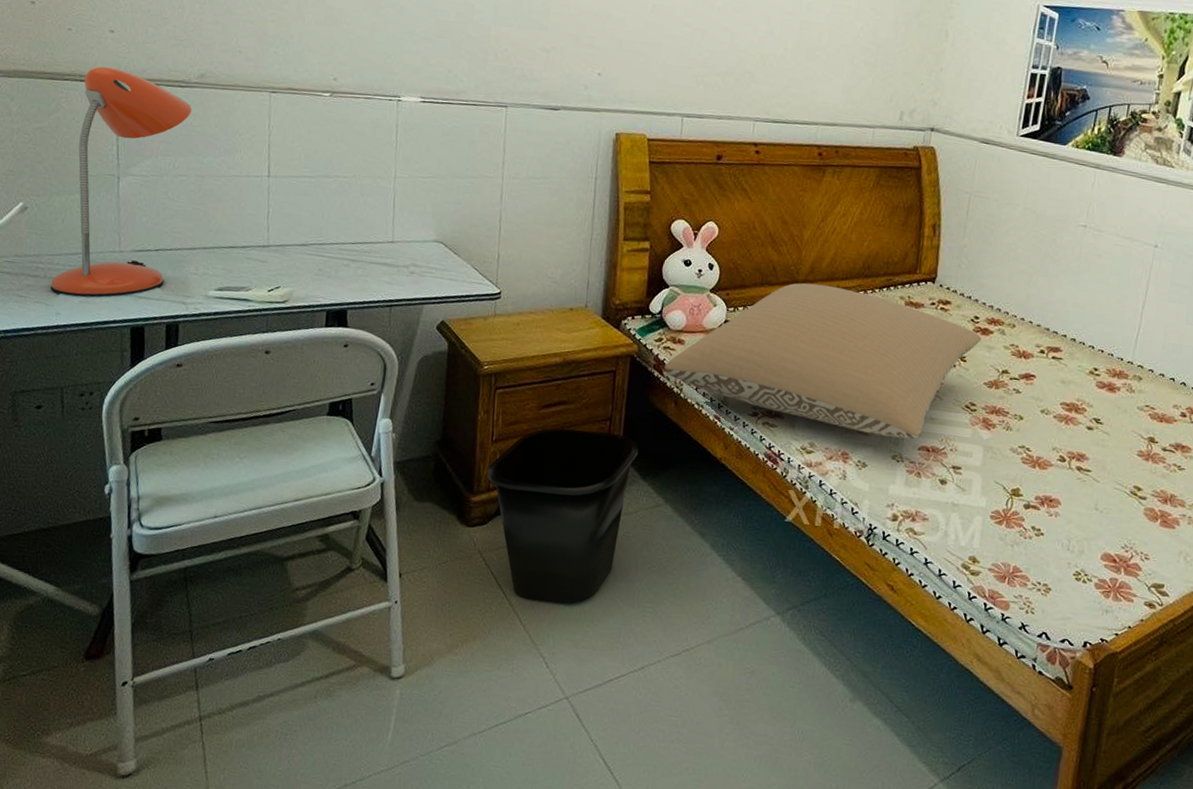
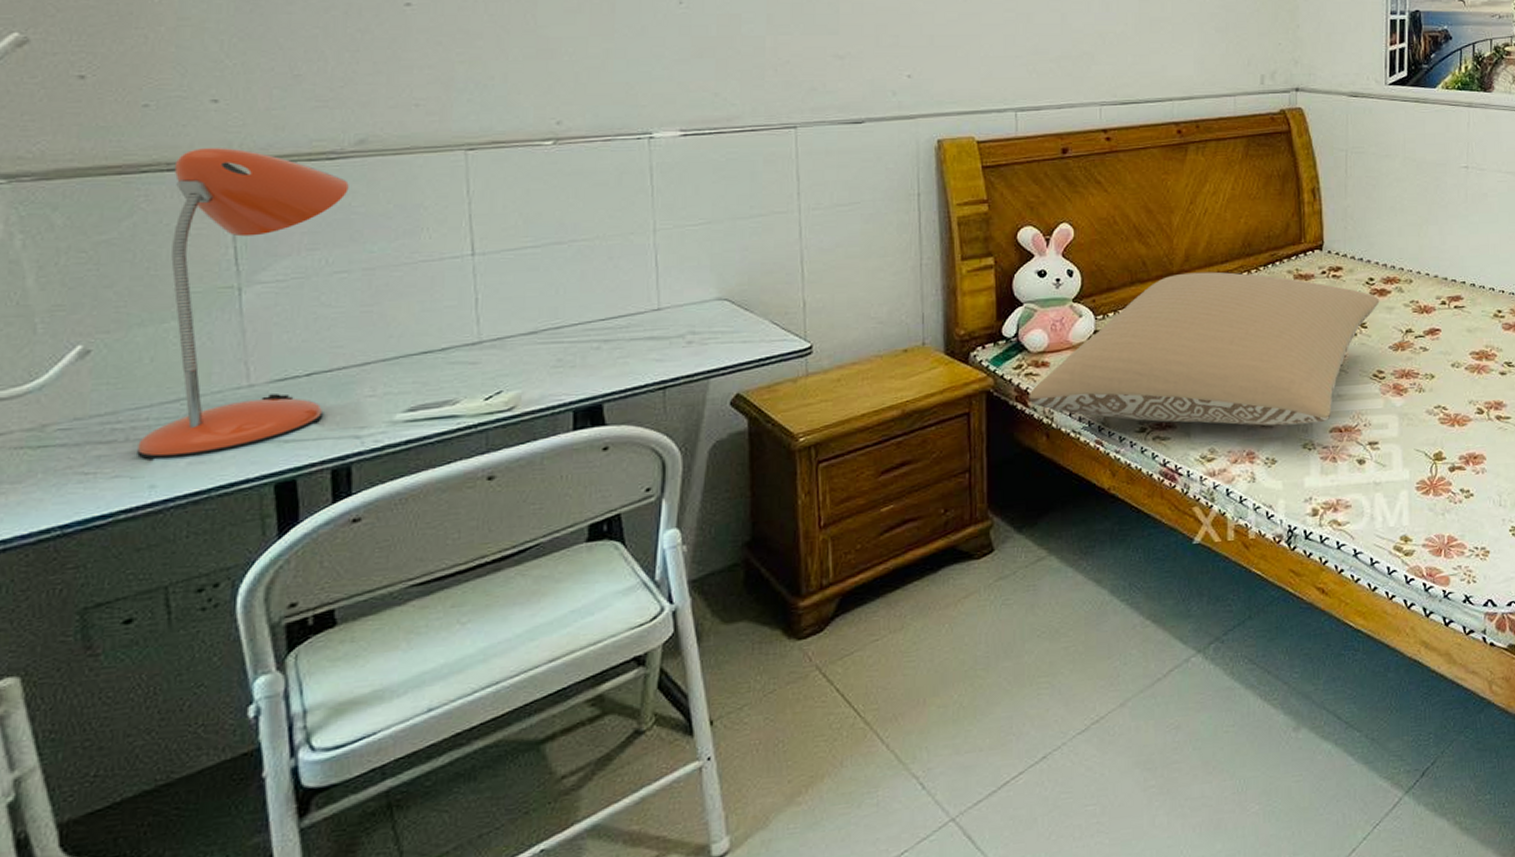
waste bin: present [487,428,638,604] -> none [817,485,1008,712]

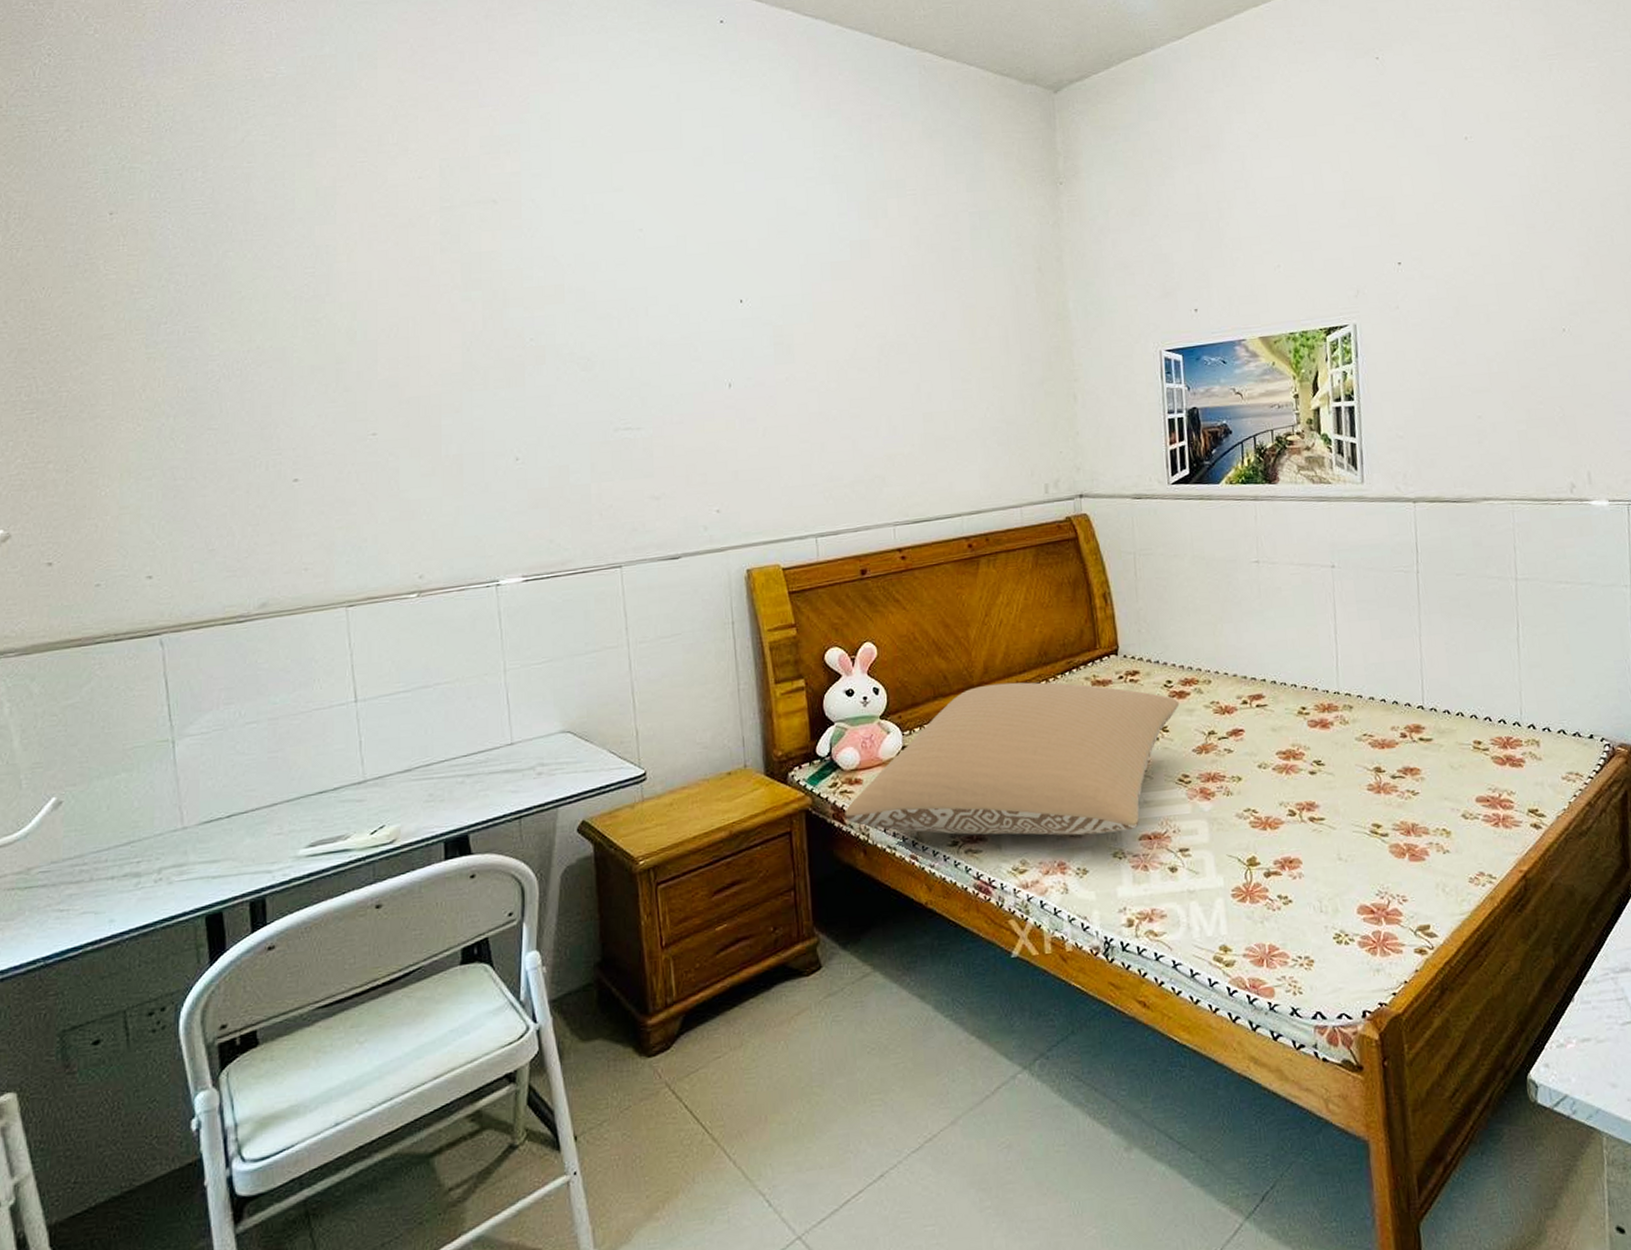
desk lamp: present [137,147,349,460] -> none [99,617,255,897]

